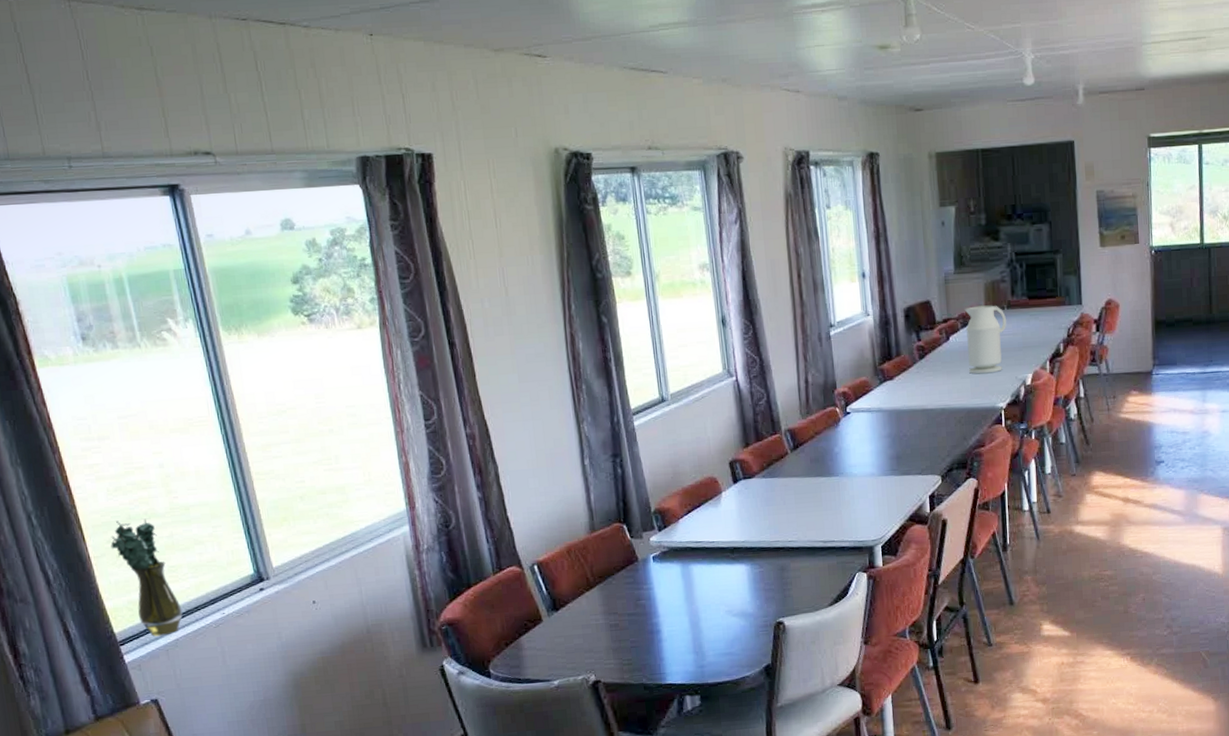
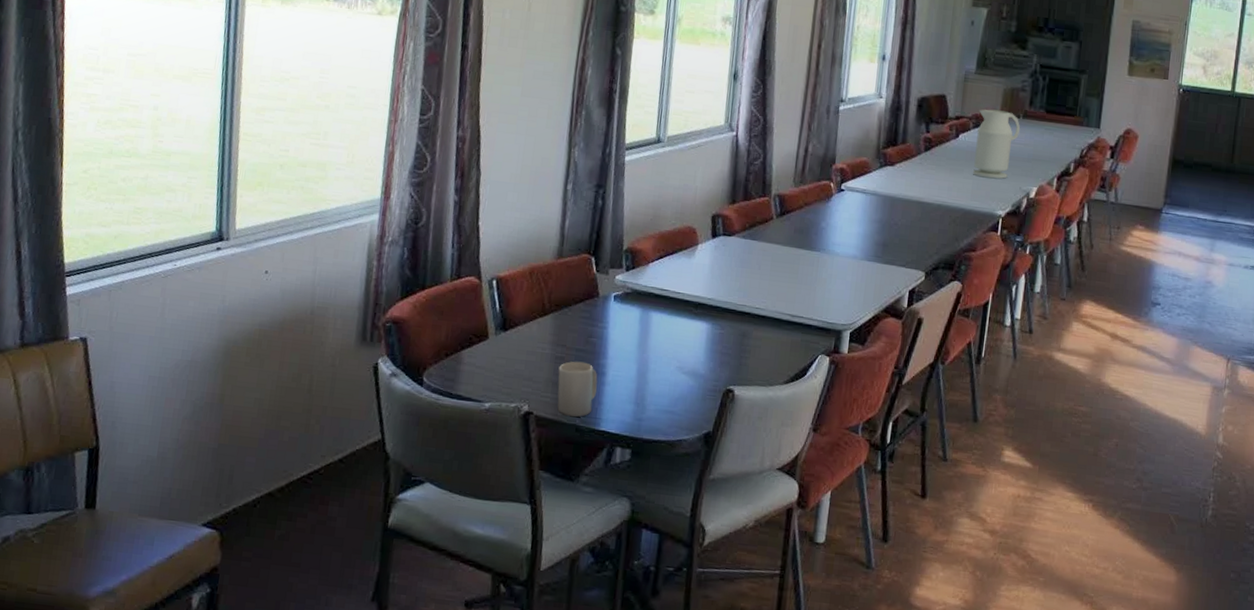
vase: present [110,518,183,637] -> none [85,152,136,276]
mug: none [615,624,657,678] -> present [557,361,598,418]

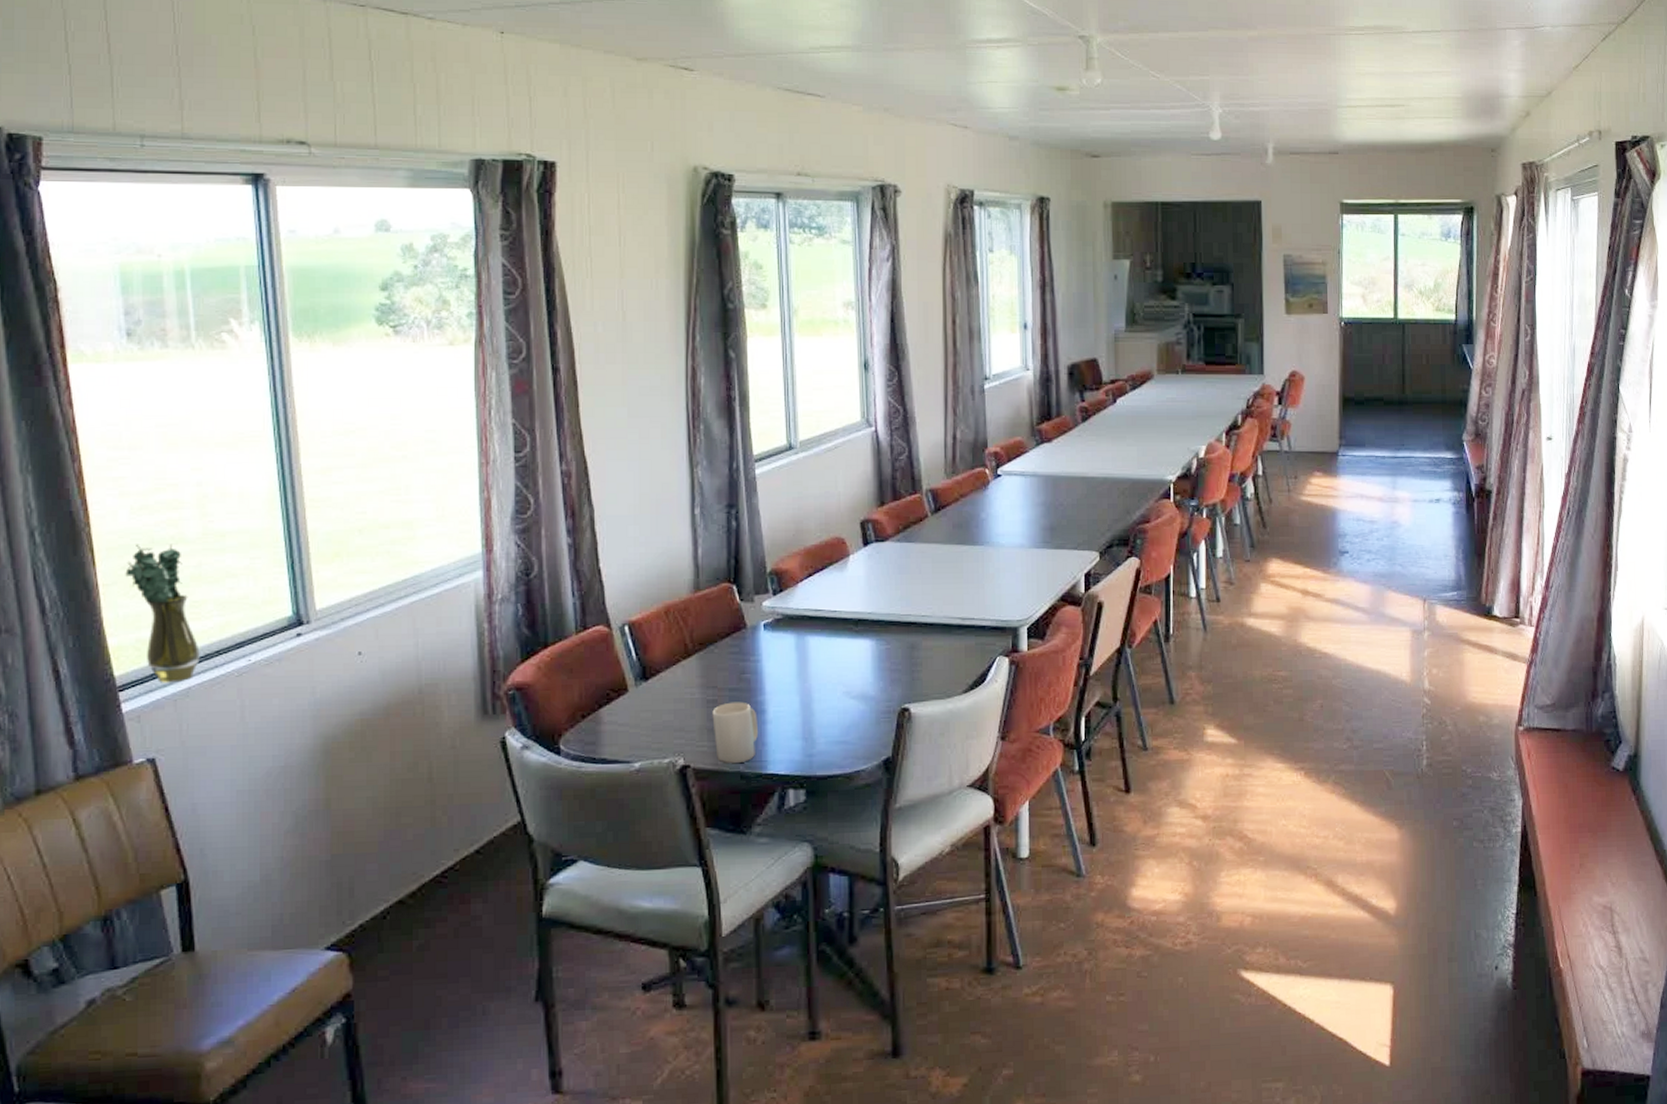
vase: none [85,152,136,276] -> present [125,543,200,683]
water jug: present [973,109,1021,180] -> none [1134,368,1181,442]

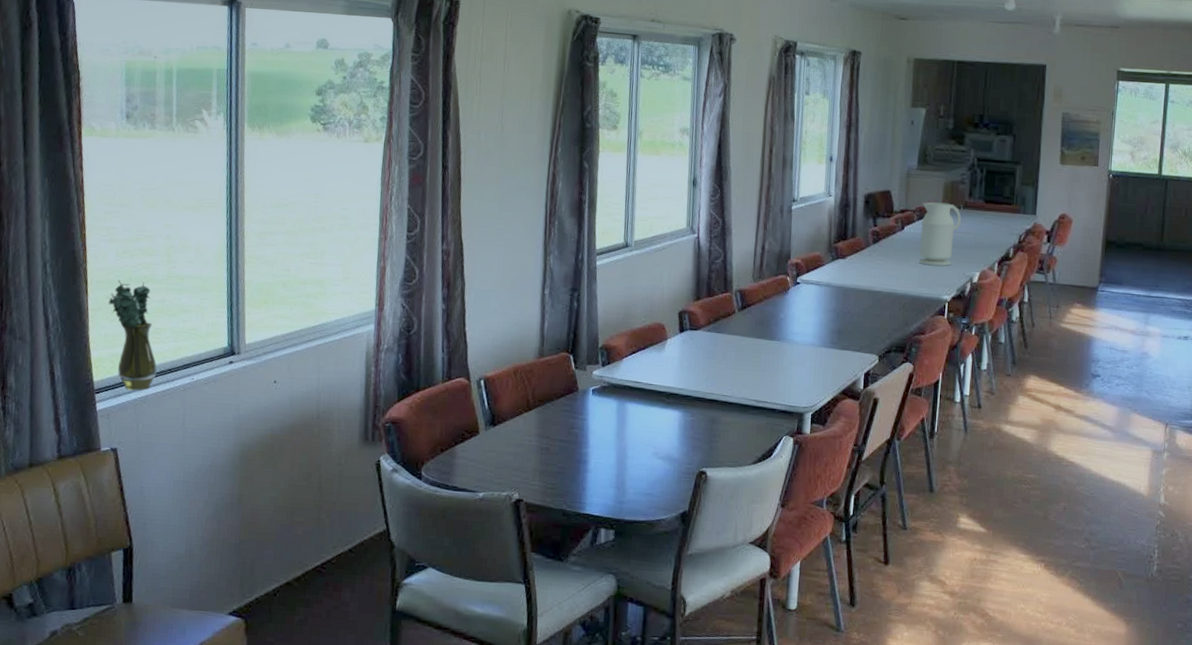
mug: present [712,701,759,764] -> none [544,451,581,503]
water jug: none [1134,368,1181,442] -> present [919,202,962,267]

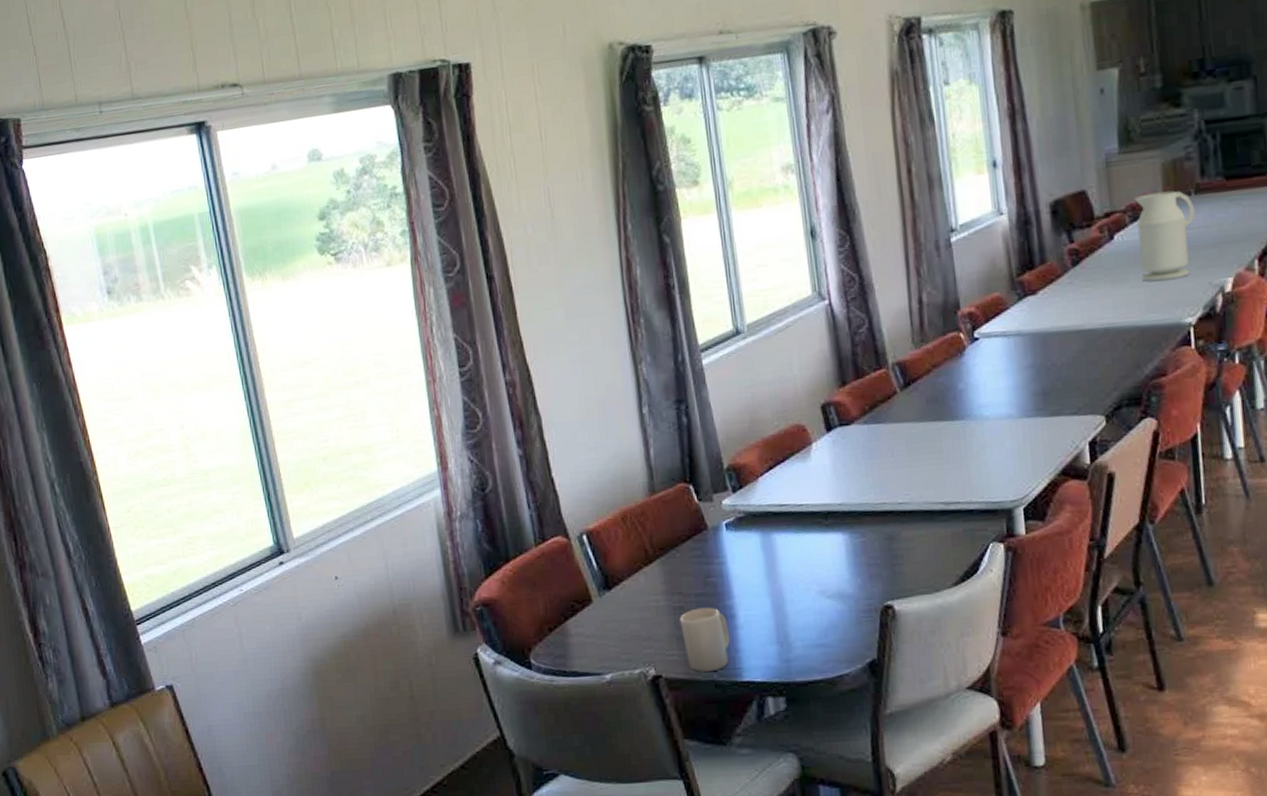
vase: present [108,280,157,391] -> none [130,485,200,616]
mug: none [544,451,581,503] -> present [679,607,731,673]

